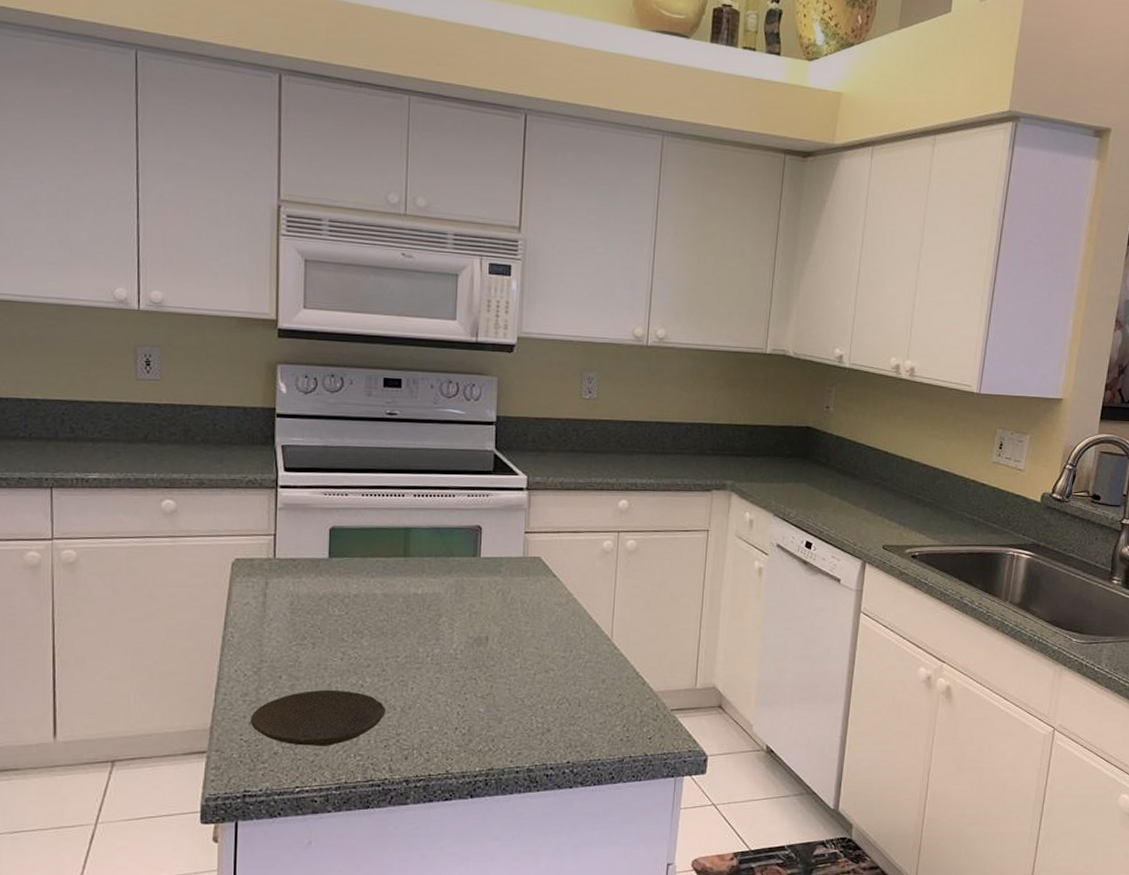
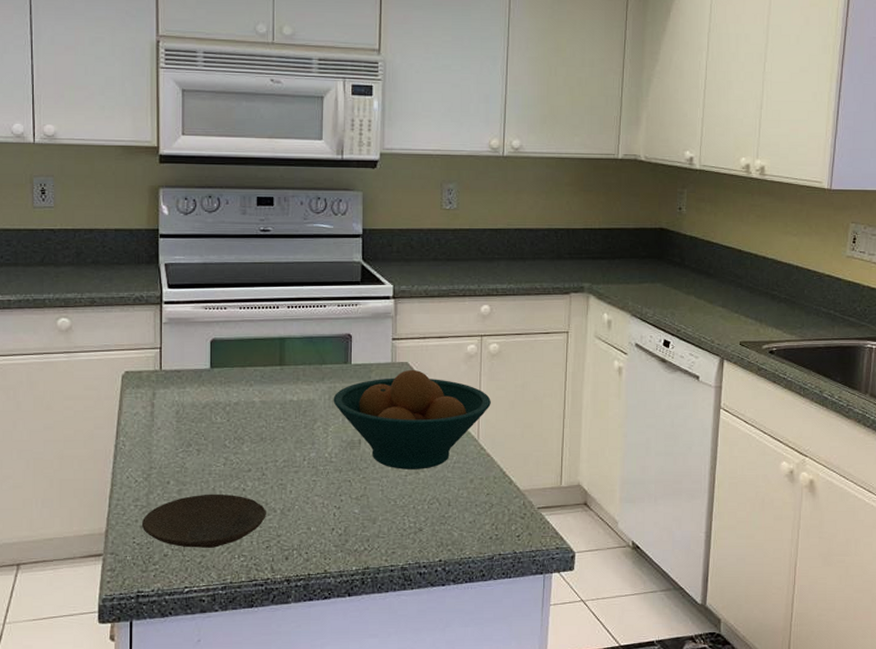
fruit bowl: none [460,564,626,668] -> present [333,369,491,469]

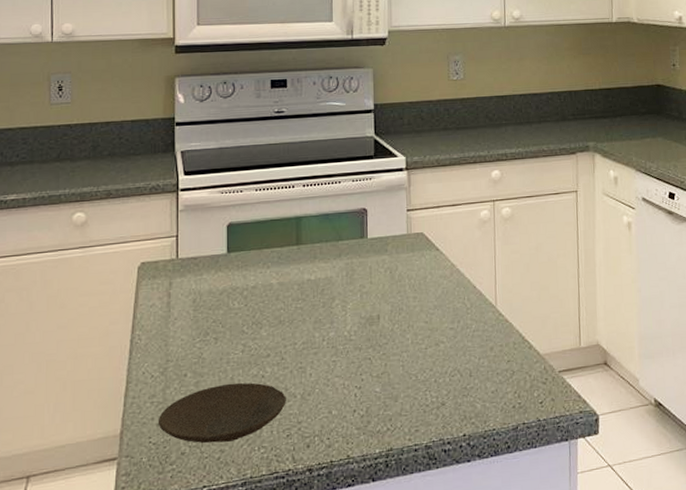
fruit bowl: present [333,369,491,469] -> none [351,239,507,343]

